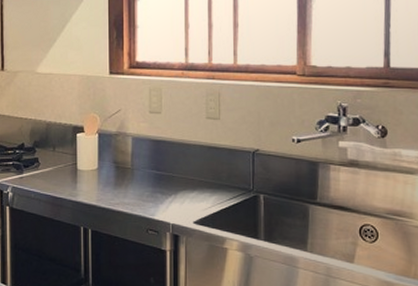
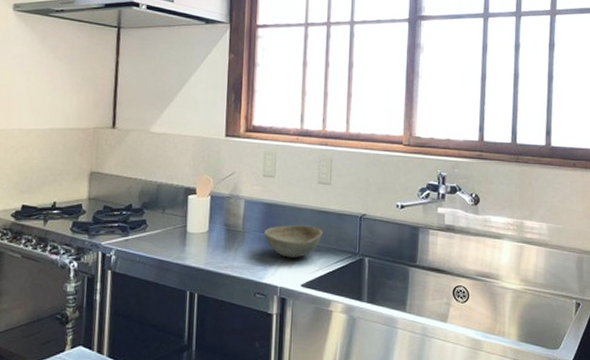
bowl: none [153,161,214,195] -> present [263,225,323,258]

